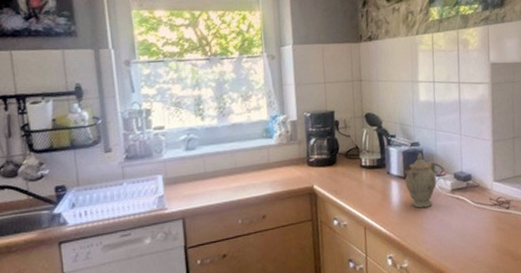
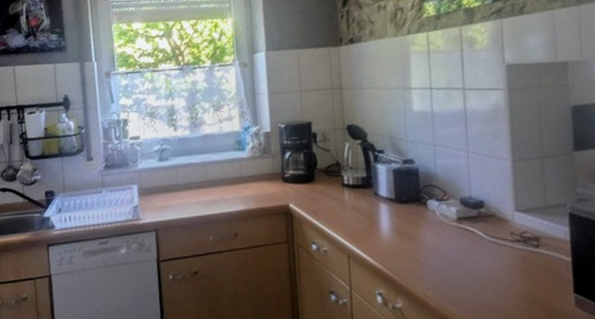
teapot: present [404,153,437,208] -> none [395,172,438,238]

